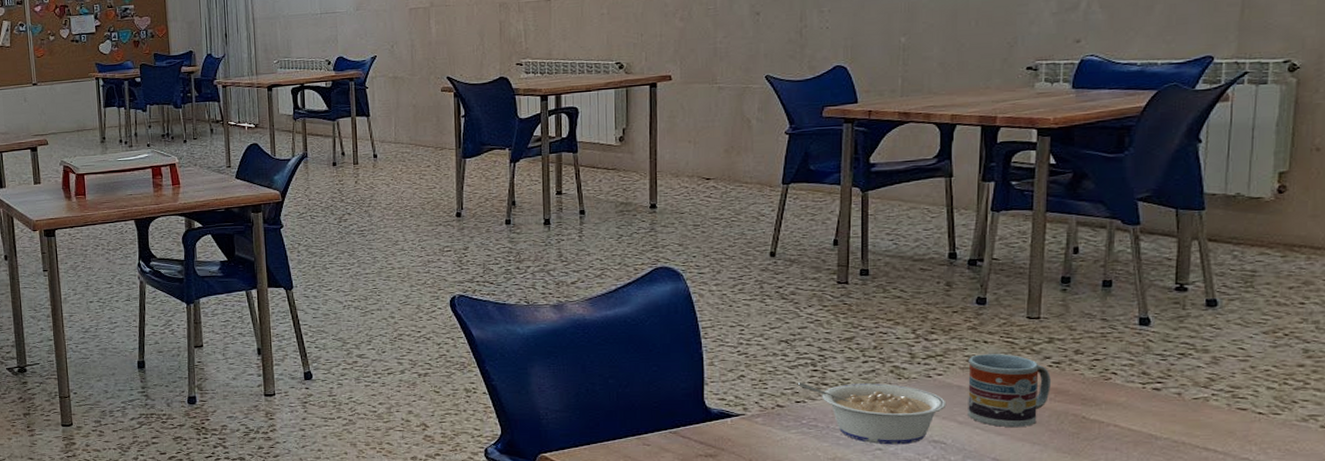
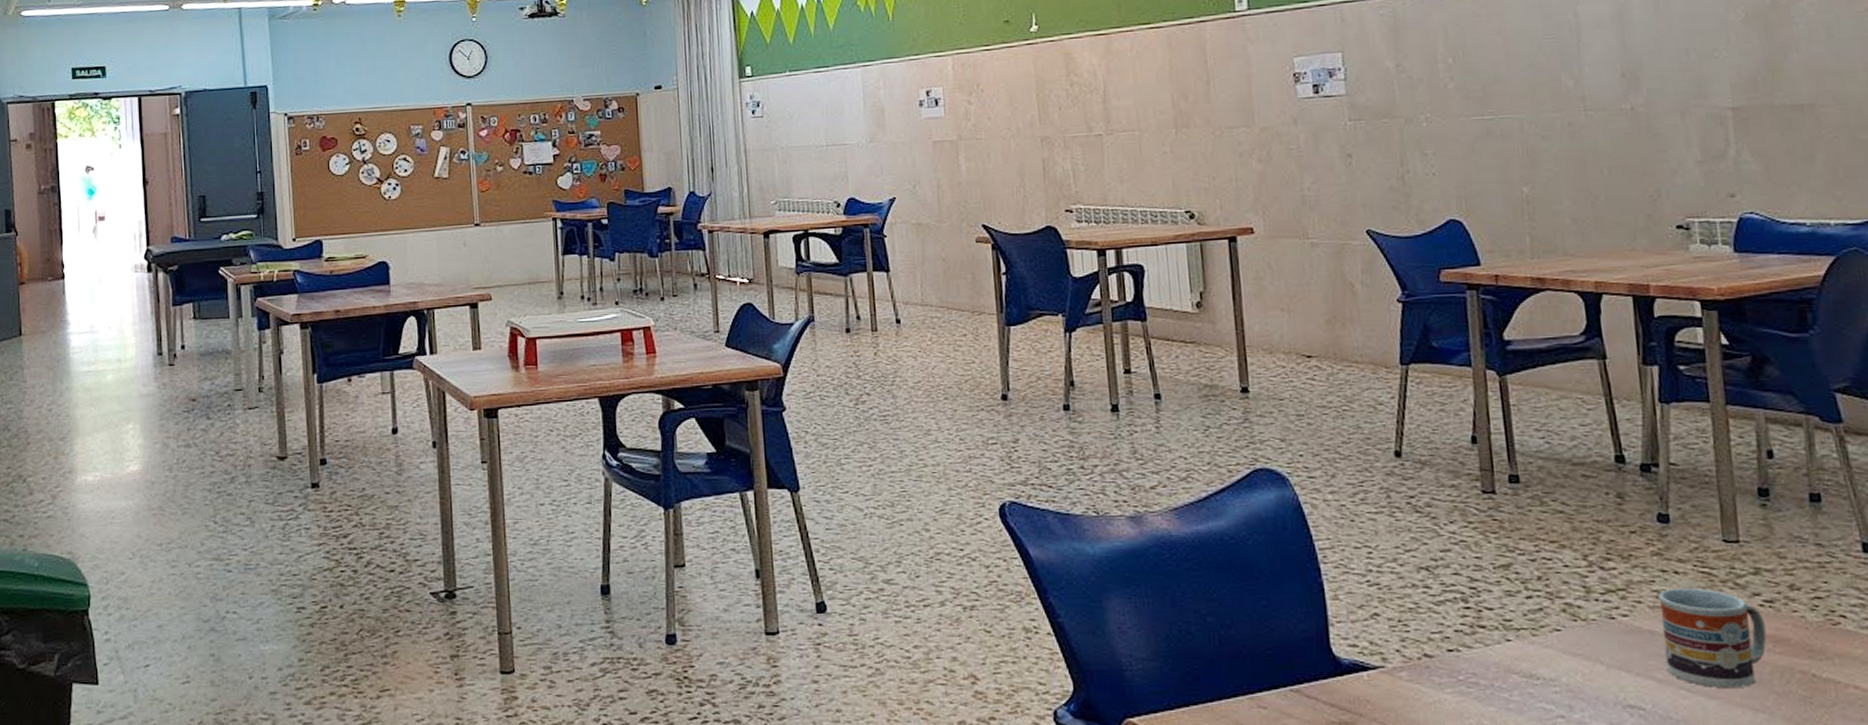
legume: present [798,382,947,445] -> none [1448,624,1639,711]

